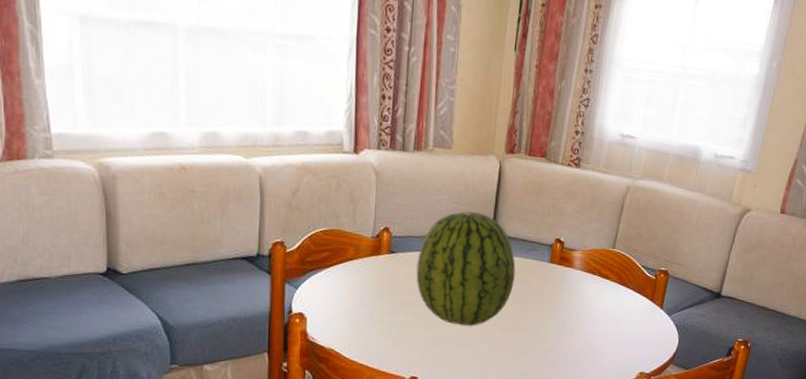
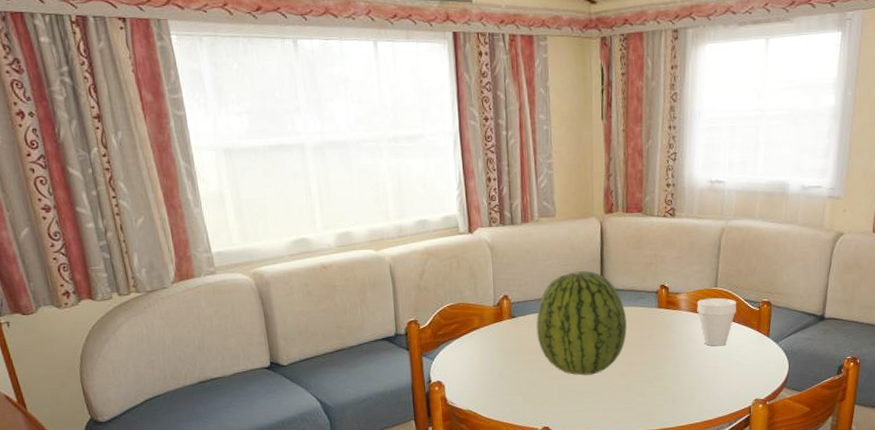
cup: none [591,259,634,312] -> present [697,297,737,346]

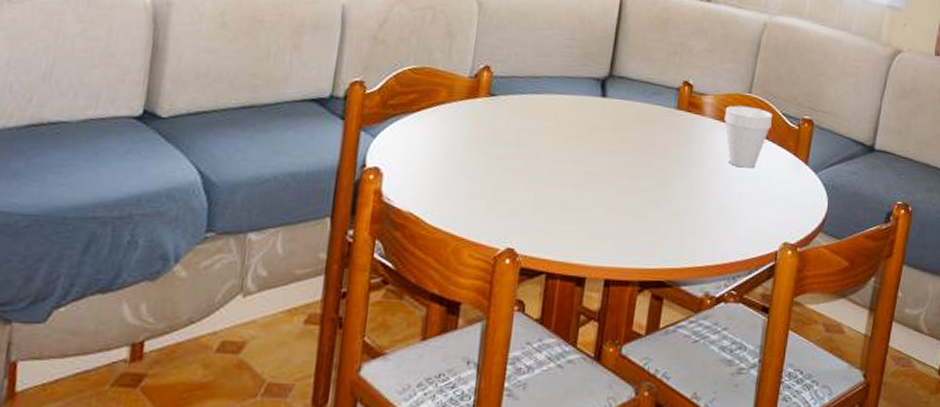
fruit: present [536,271,627,375] -> none [519,48,637,185]

